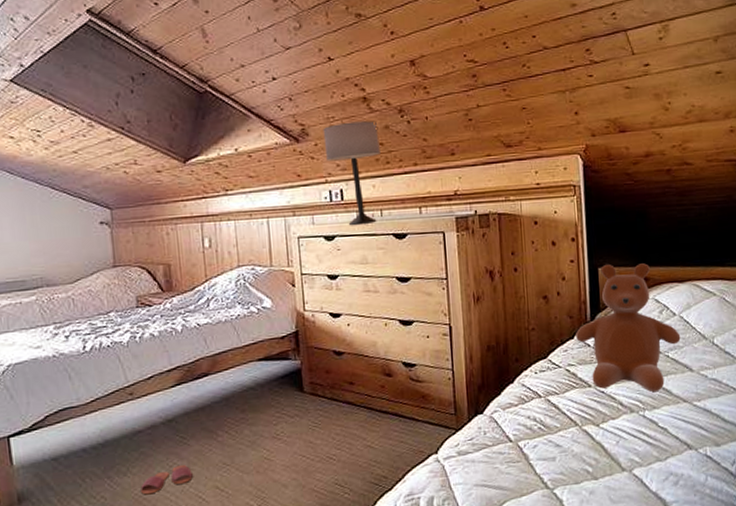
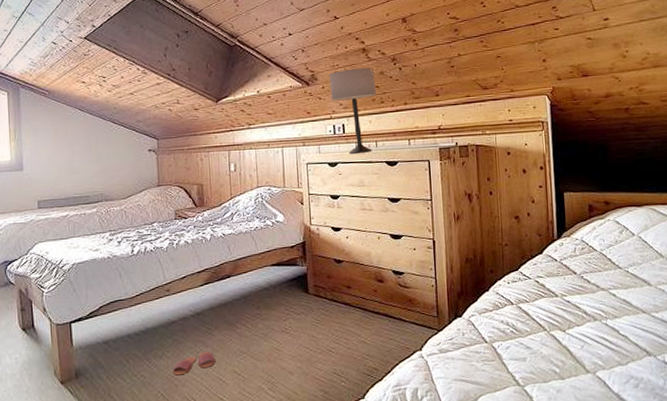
teddy bear: present [575,263,681,392] -> none [543,189,640,303]

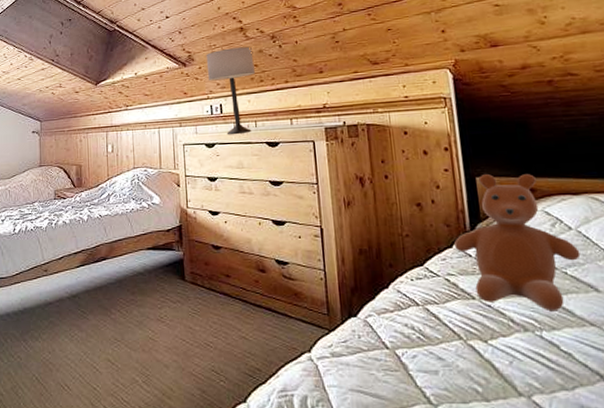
slippers: present [173,351,215,376] -> none [48,335,90,360]
teddy bear: none [543,189,640,303] -> present [453,173,581,312]

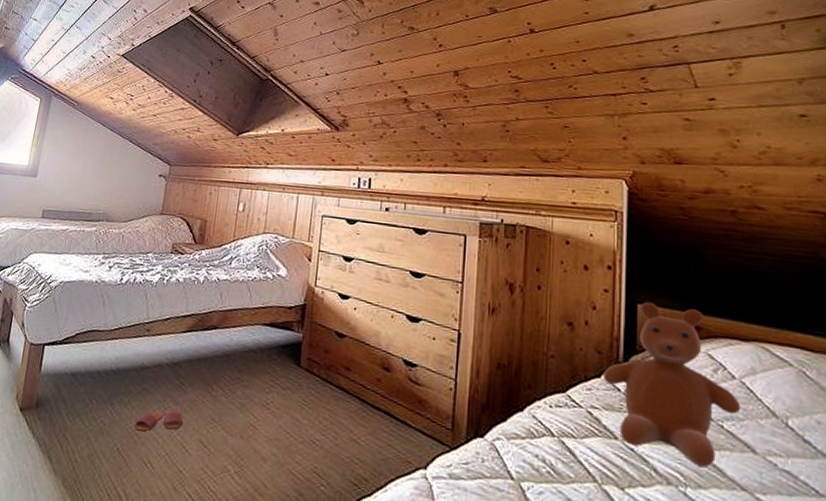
slippers: none [48,335,90,360] -> present [135,409,183,432]
table lamp: present [206,46,255,135] -> none [361,119,414,215]

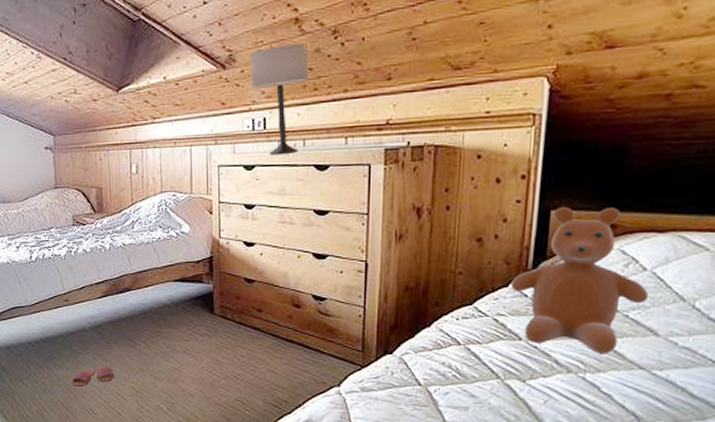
table lamp: none [361,119,414,215] -> present [250,44,308,156]

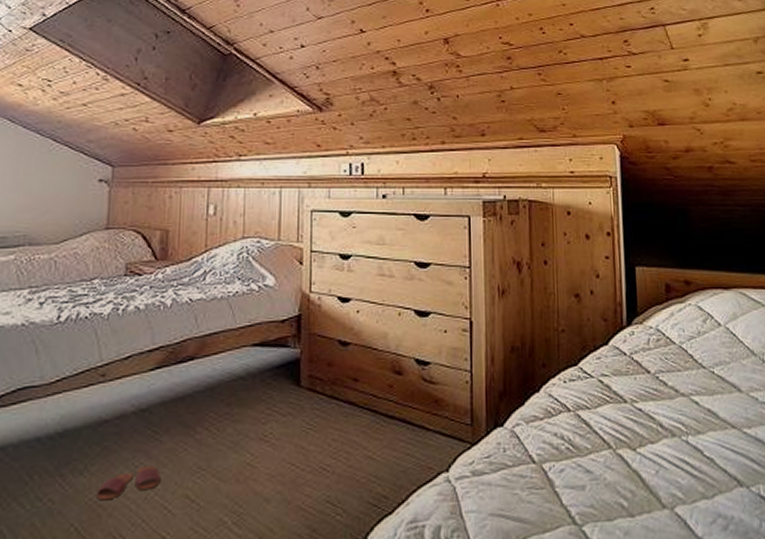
table lamp: present [250,44,308,156] -> none [348,94,407,203]
teddy bear: present [510,206,649,354] -> none [609,263,727,414]

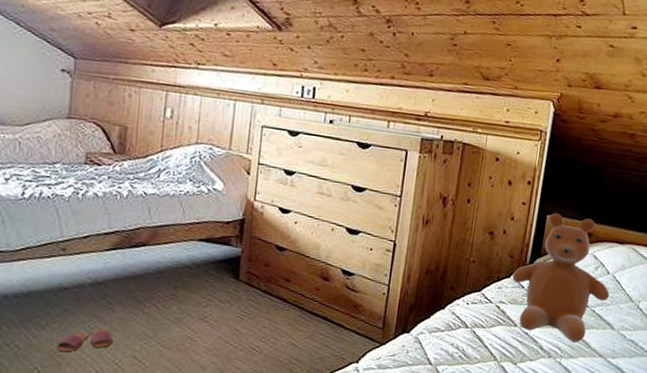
teddy bear: none [609,263,727,414] -> present [511,212,610,343]

